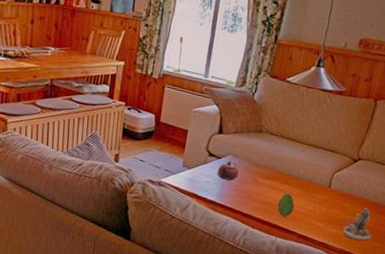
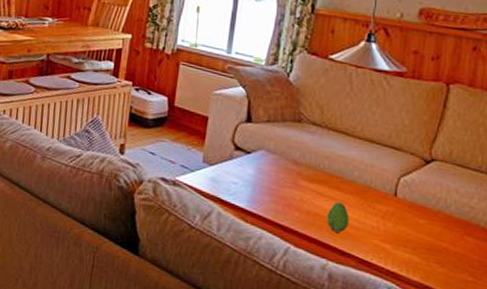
teapot: present [217,160,239,180] -> none [246,156,274,182]
succulent planter: present [342,207,373,241] -> none [418,225,461,272]

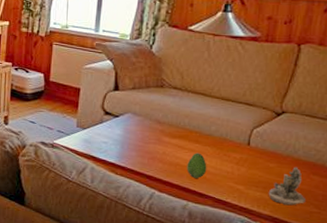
succulent planter: none [418,225,461,272] -> present [268,167,307,206]

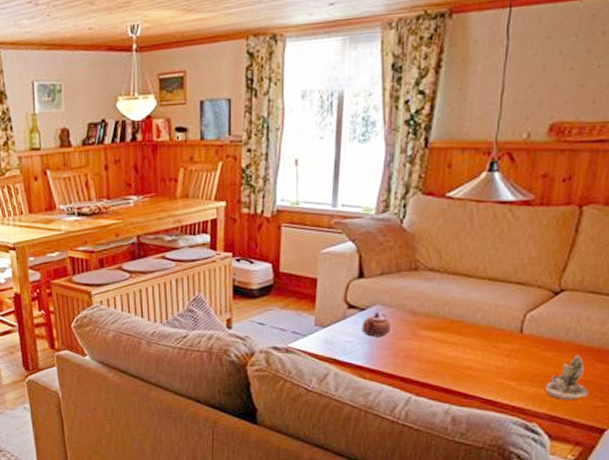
teapot: none [115,118,139,140] -> present [361,311,391,337]
fruit: present [187,152,207,178] -> none [448,346,472,376]

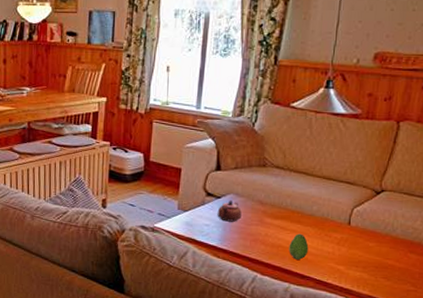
fruit: none [448,346,472,376] -> present [289,233,309,260]
succulent planter: present [545,354,590,401] -> none [367,245,404,285]

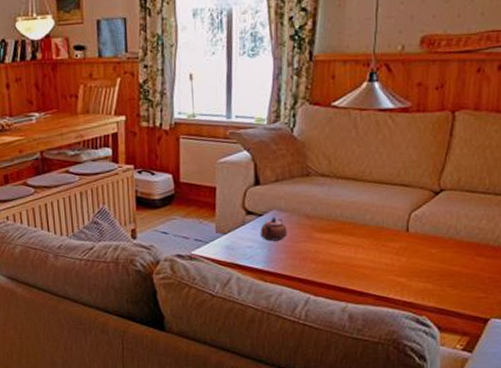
fruit: present [289,233,309,260] -> none [342,246,365,276]

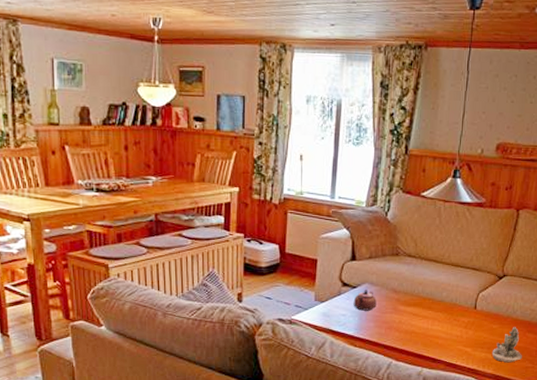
succulent planter: none [432,249,473,294] -> present [491,326,523,363]

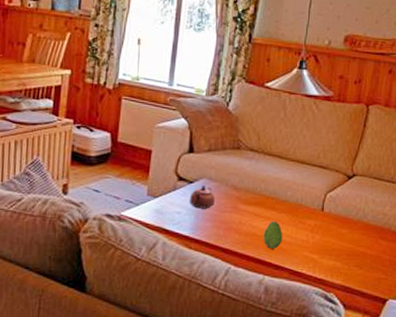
fruit: none [421,319,439,344] -> present [263,221,283,249]
succulent planter: present [491,326,523,363] -> none [340,232,375,273]

